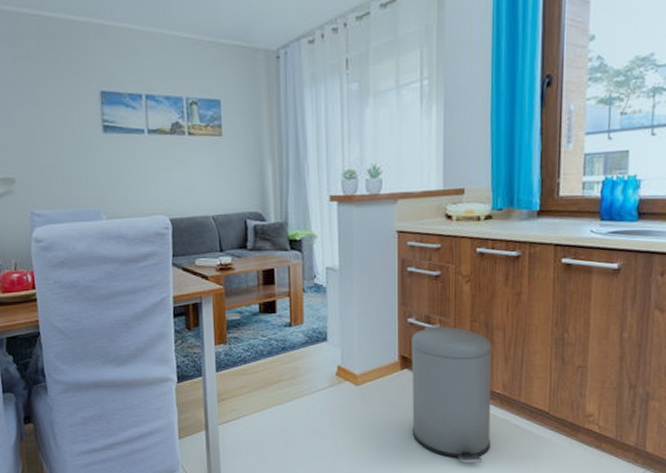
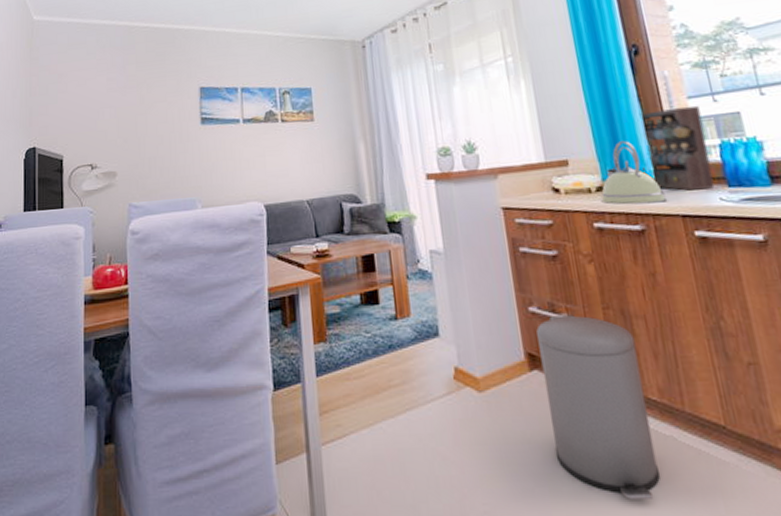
kettle: none [487,173,546,233] -> present [600,141,668,205]
spice rack: none [529,142,594,222] -> present [640,105,715,191]

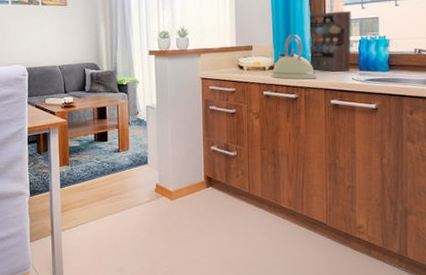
pedal bin: present [536,315,660,499] -> none [214,153,280,265]

